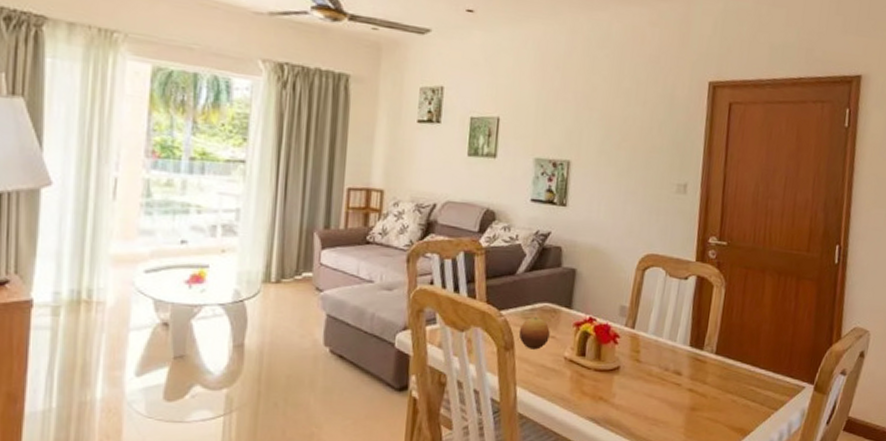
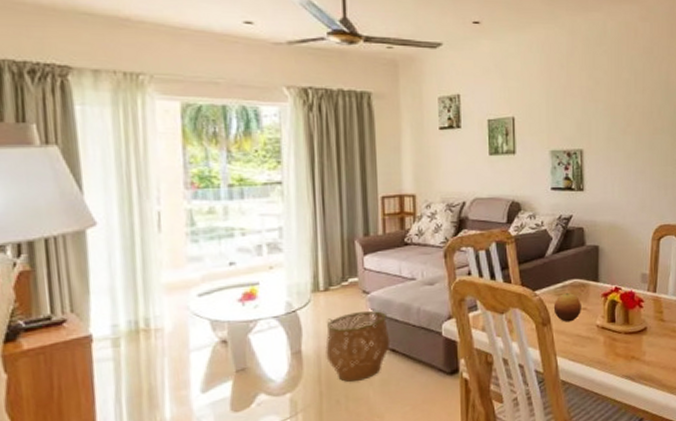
basket: none [269,309,339,386] -> present [325,310,390,382]

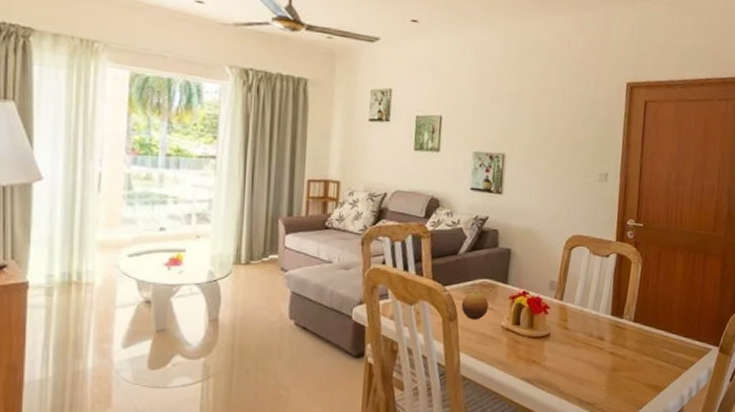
basket: present [325,310,390,382] -> none [241,287,303,355]

